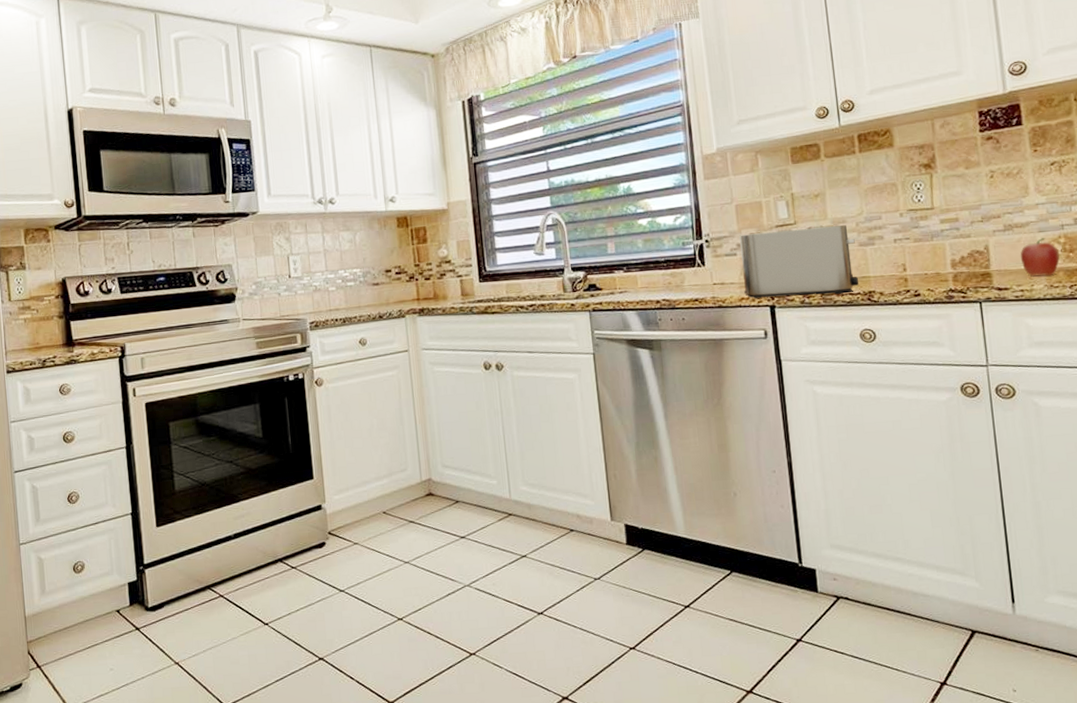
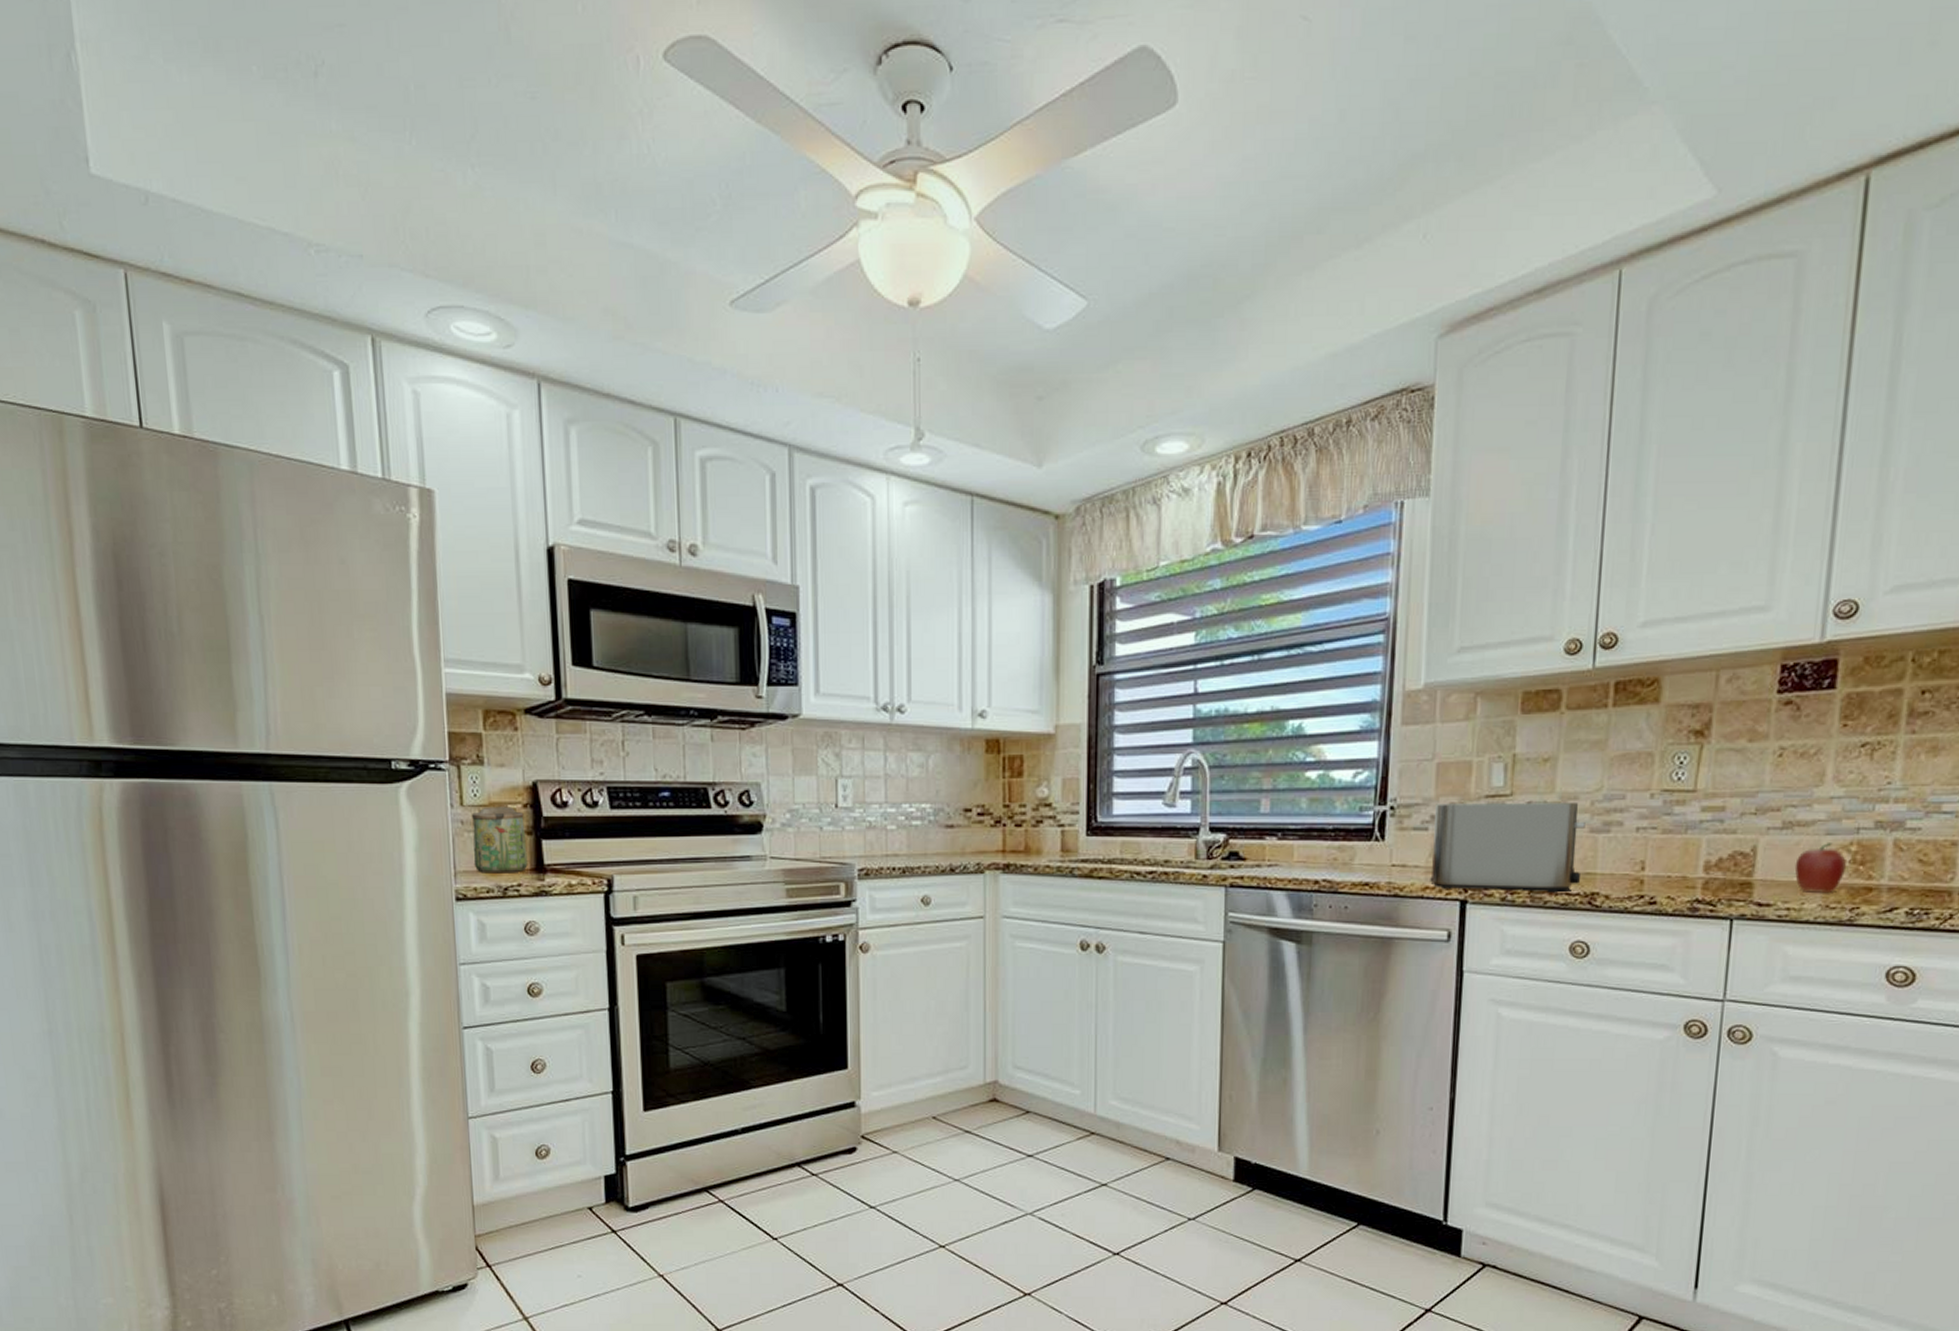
canister: none [18,298,61,350] -> present [472,806,528,873]

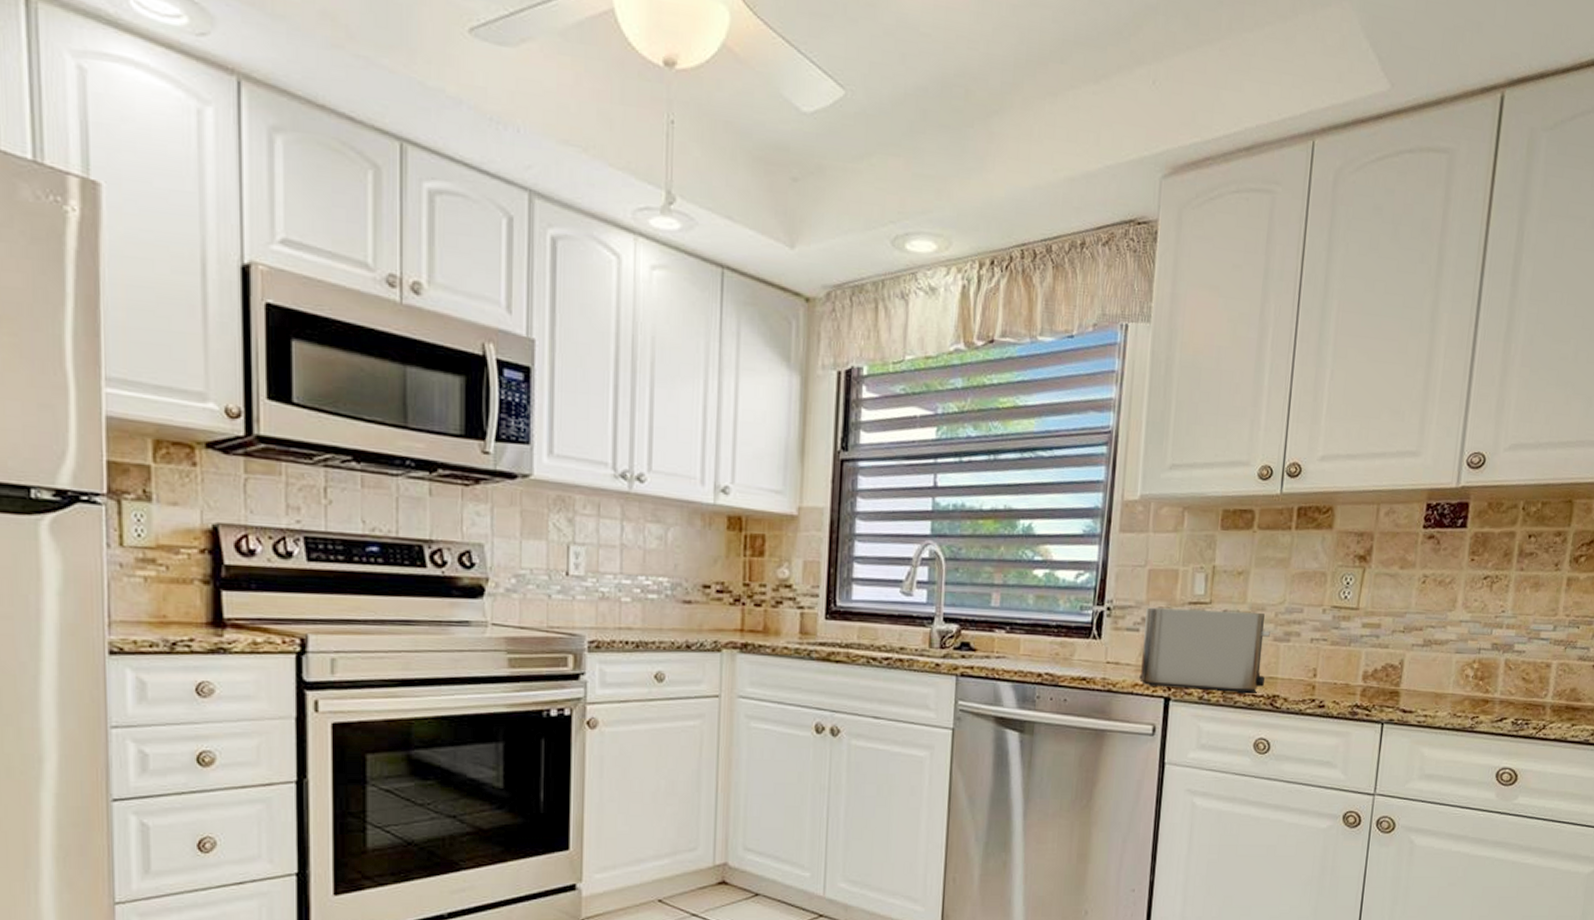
canister: present [472,806,528,873] -> none [134,549,203,626]
fruit: present [1794,843,1847,892] -> none [1431,660,1471,703]

